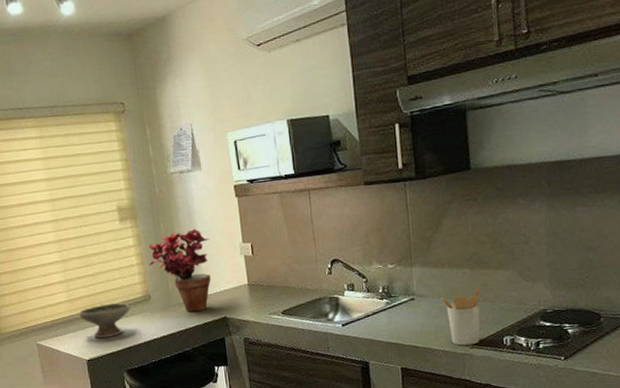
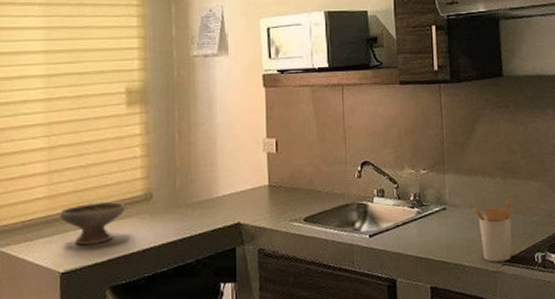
potted plant: present [148,229,211,312] -> none [156,119,230,216]

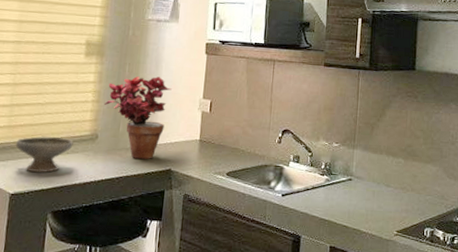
potted plant: none [156,119,230,216] -> present [105,76,172,160]
utensil holder: present [472,198,512,262] -> none [374,177,411,232]

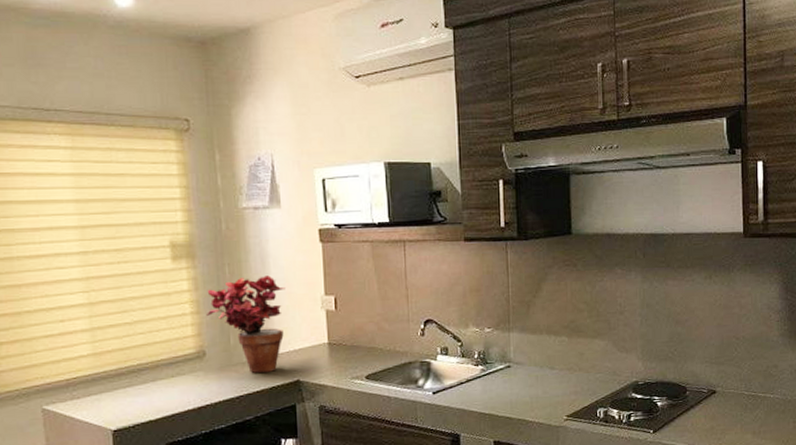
bowl: present [15,136,74,173] -> none [106,359,177,403]

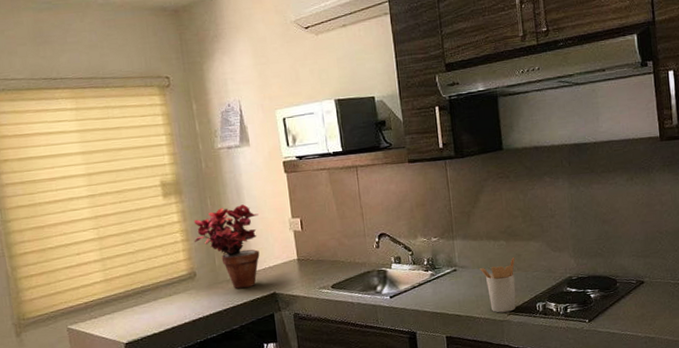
utensil holder: none [537,356,577,417] -> present [480,257,516,313]

